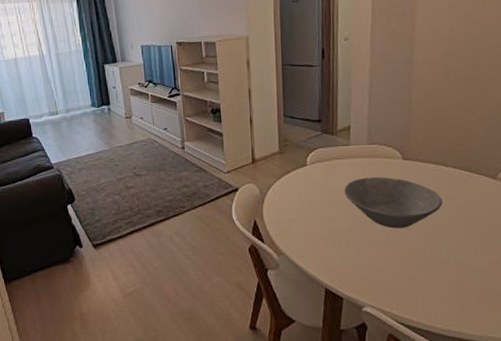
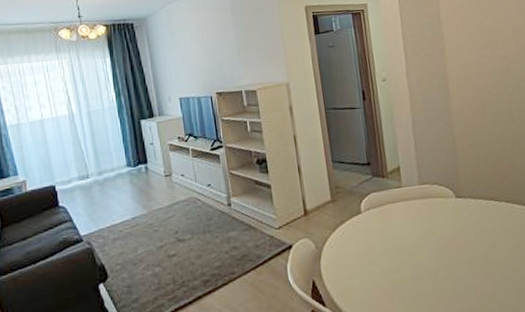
bowl: present [344,177,442,229] -> none [402,218,503,275]

